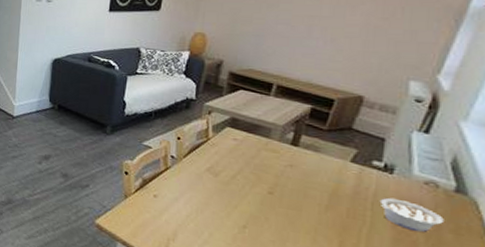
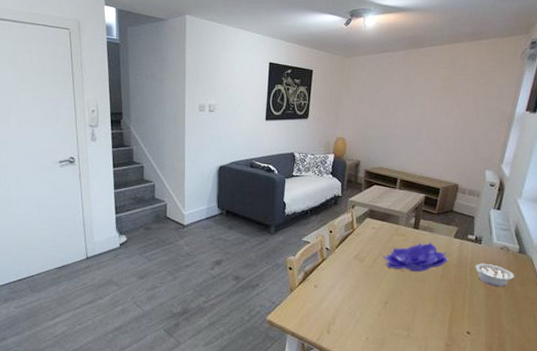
decorative bowl: none [243,162,339,198] -> present [382,242,448,272]

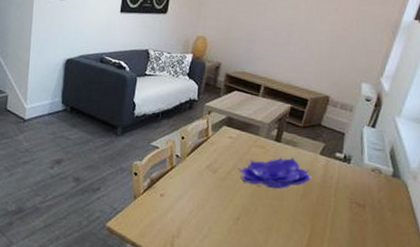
legume: present [475,263,514,286] -> none [340,184,385,212]

